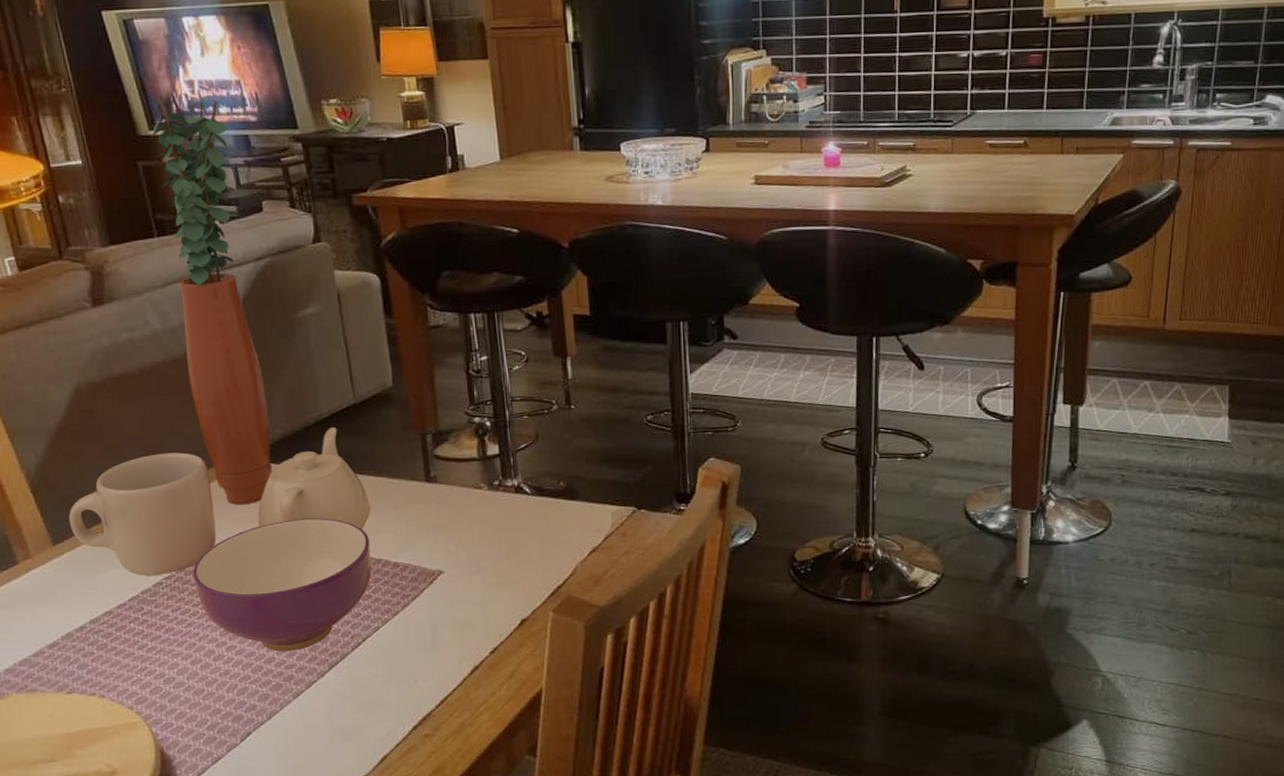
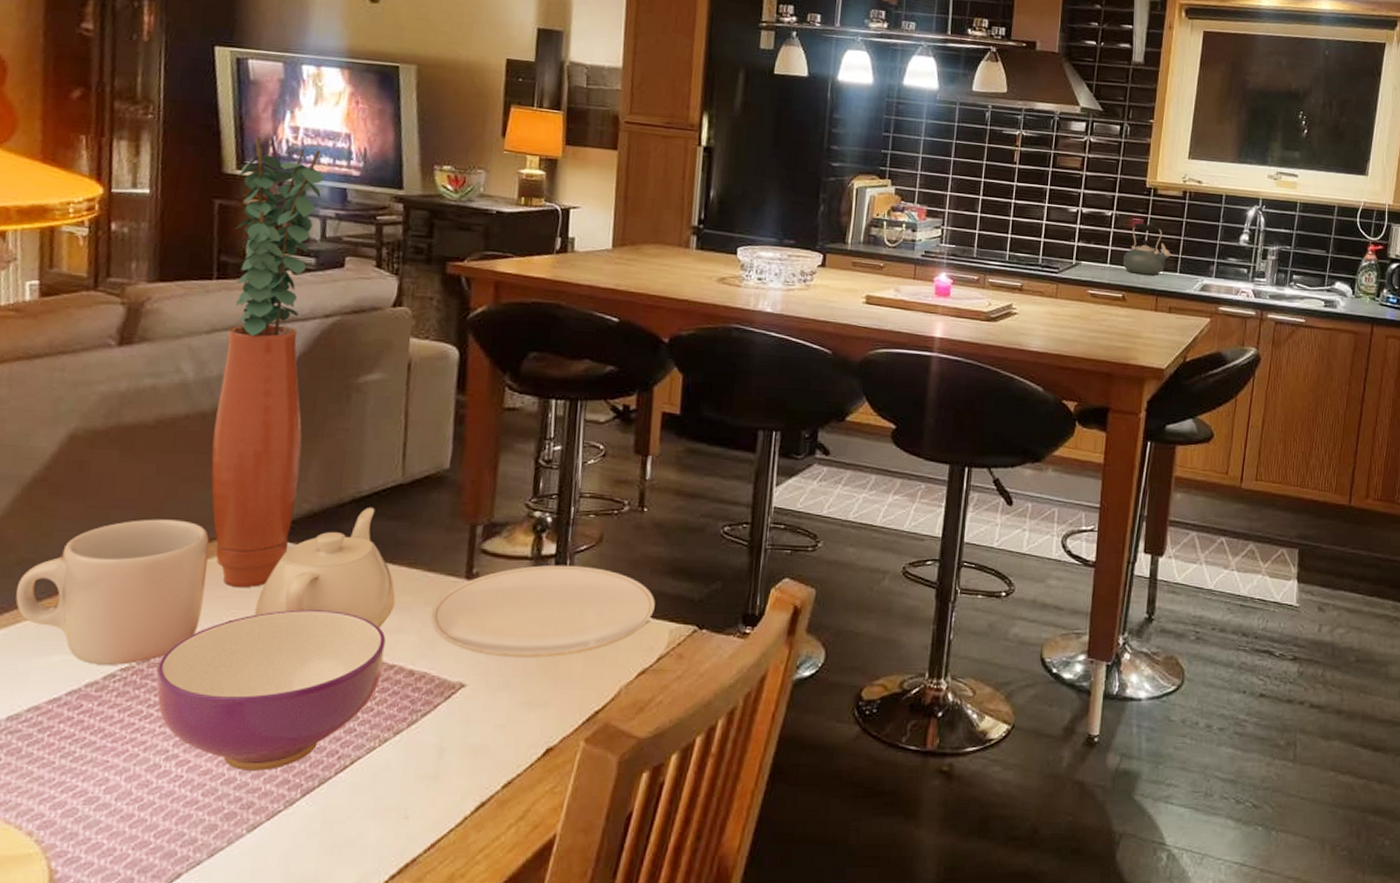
plate: none [402,462,595,546] -> present [430,565,655,658]
kettle: none [1022,58,1076,116] -> present [1122,223,1171,275]

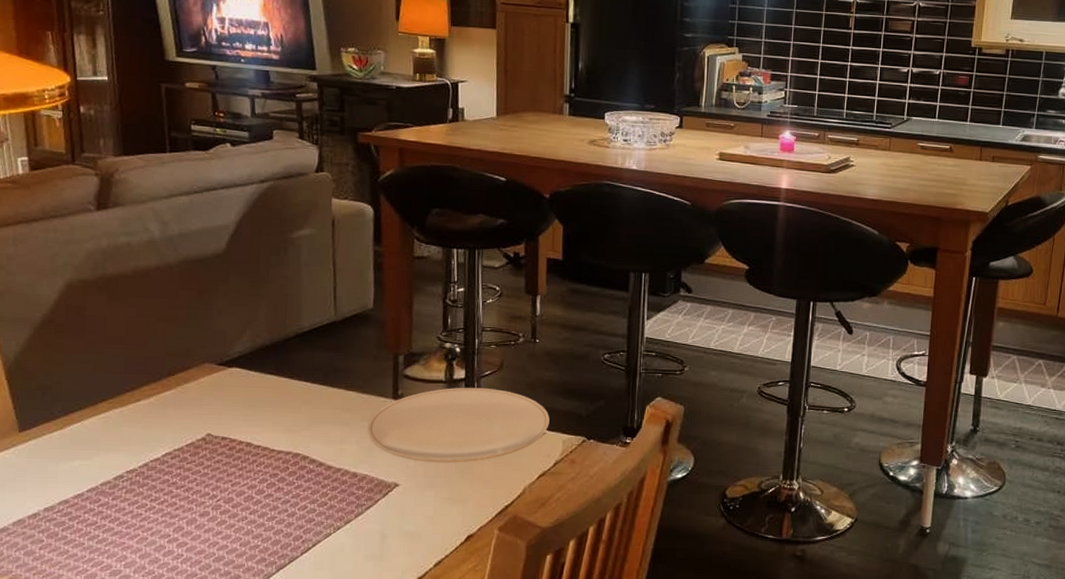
cup: present [15,519,210,665] -> none [39,352,186,468]
bowl: present [156,609,386,771] -> none [155,424,332,551]
vase: present [211,136,324,588] -> none [178,27,252,407]
teapot: present [253,506,396,628] -> none [226,340,337,439]
kettle: present [1122,223,1171,275] -> none [950,80,995,128]

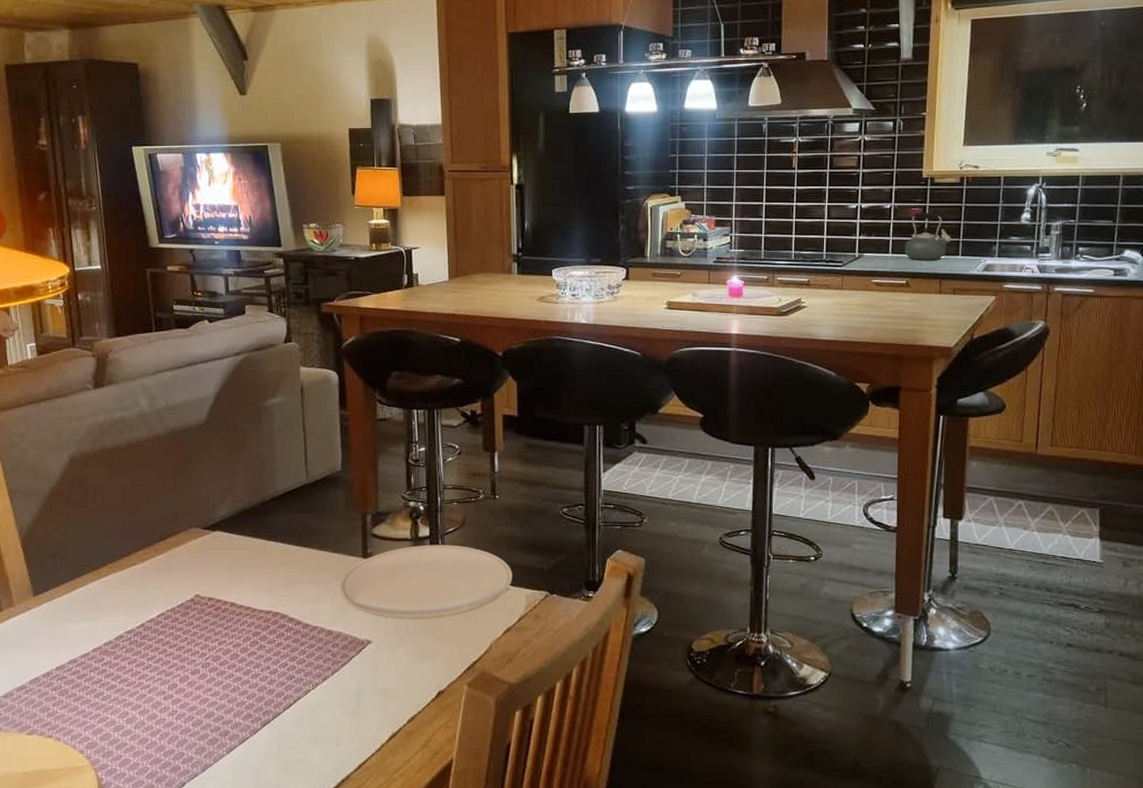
kettle: none [950,80,995,128] -> present [904,212,952,260]

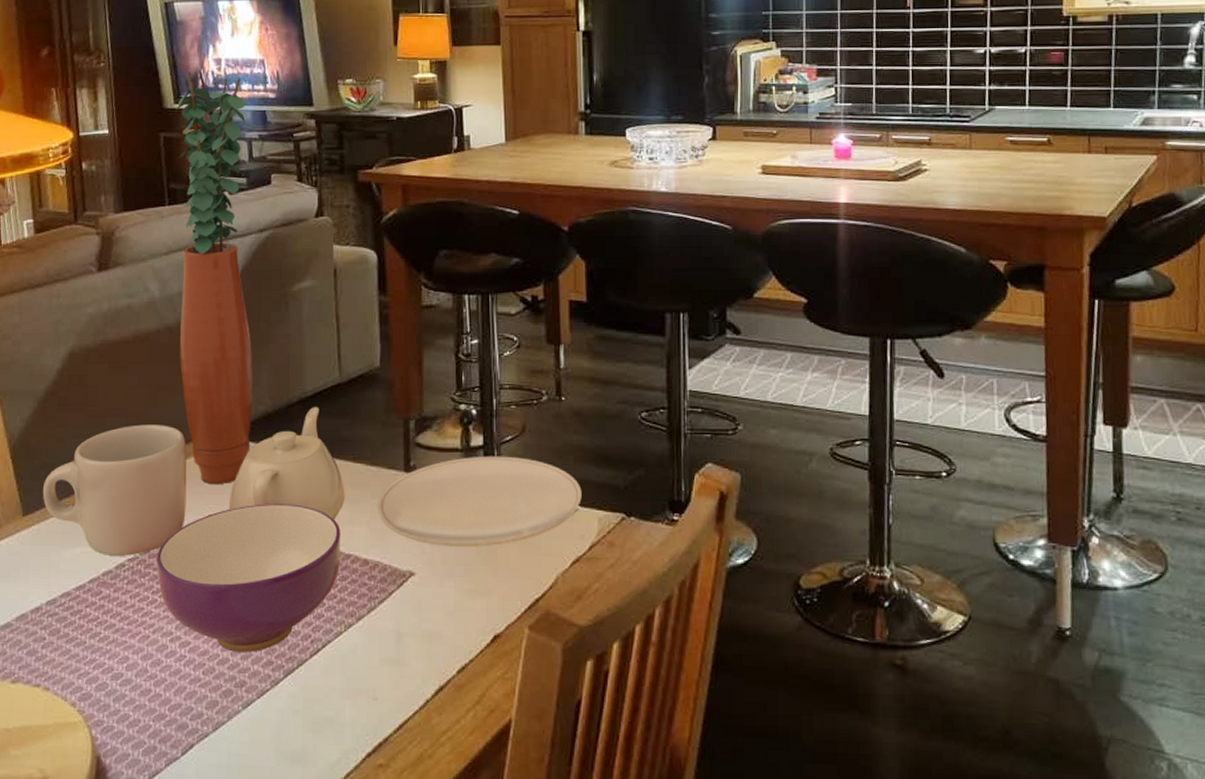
cup: none [50,519,176,629] -> present [42,424,187,556]
bowl: none [150,585,308,708] -> present [156,503,341,652]
vase: none [160,215,232,569] -> present [176,71,253,485]
teapot: none [212,503,312,598] -> present [228,406,345,520]
kettle: present [904,212,952,260] -> none [1043,56,1102,114]

